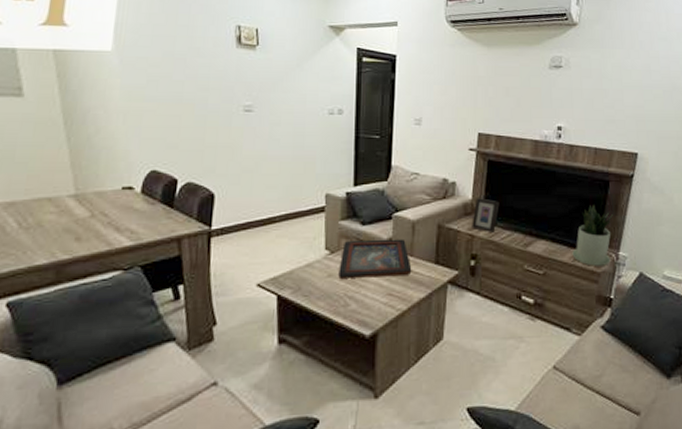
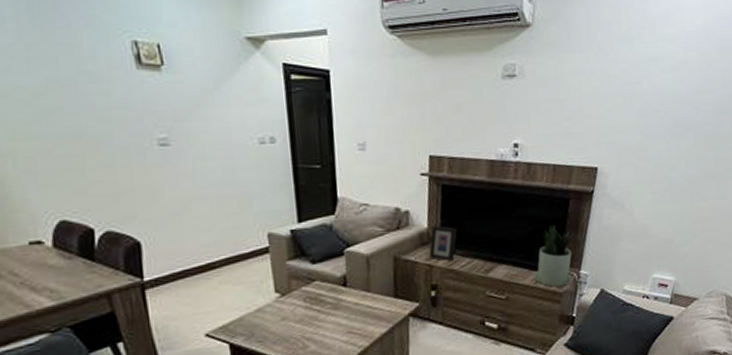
decorative tray: present [338,239,412,278] -> none [292,274,371,321]

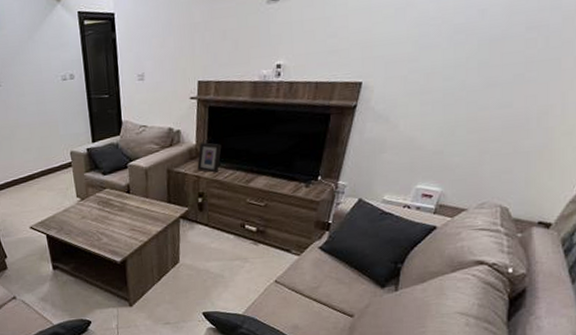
planter: present [534,225,574,287] -> none [292,139,333,196]

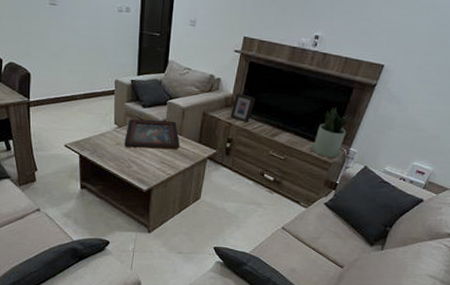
decorative tray: none [89,184,149,219] -> present [124,119,180,150]
planter: none [292,139,333,196] -> present [310,107,351,158]

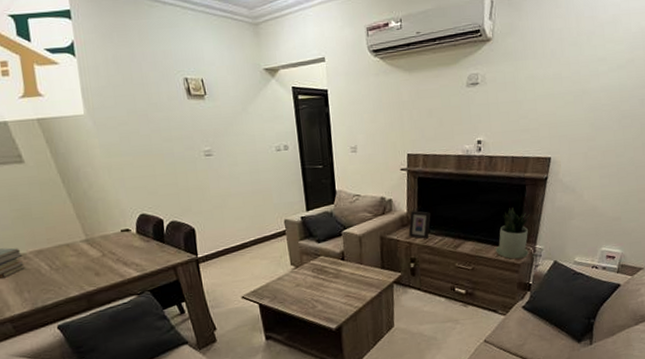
decorative tray: present [124,119,180,150] -> none [304,251,363,287]

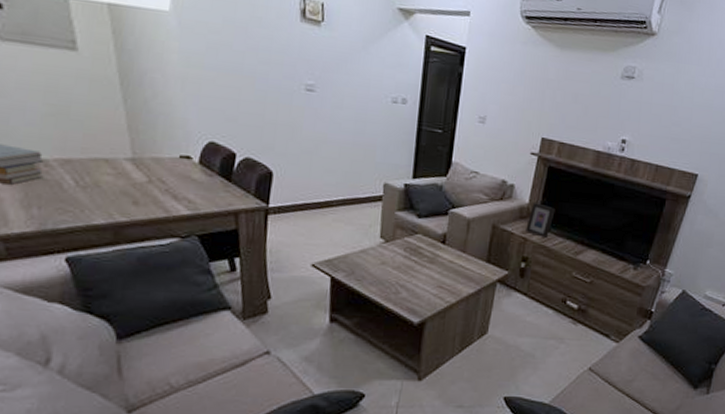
planter: present [495,207,530,259] -> none [620,221,665,281]

